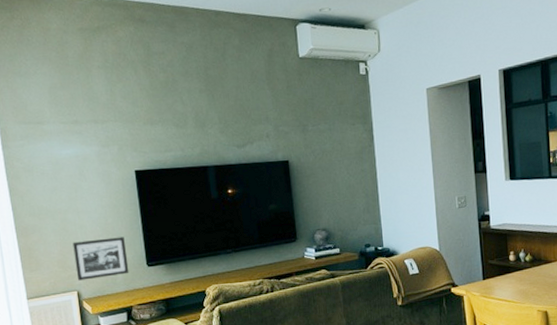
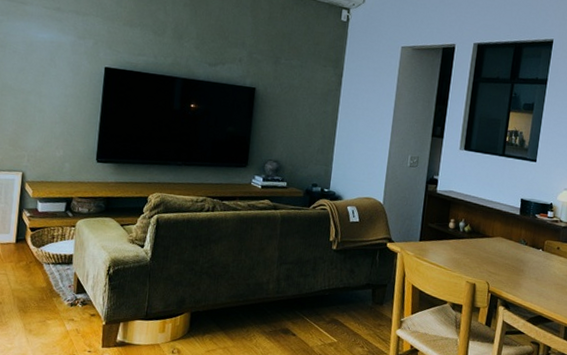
picture frame: present [72,237,129,281] -> none [25,123,80,166]

